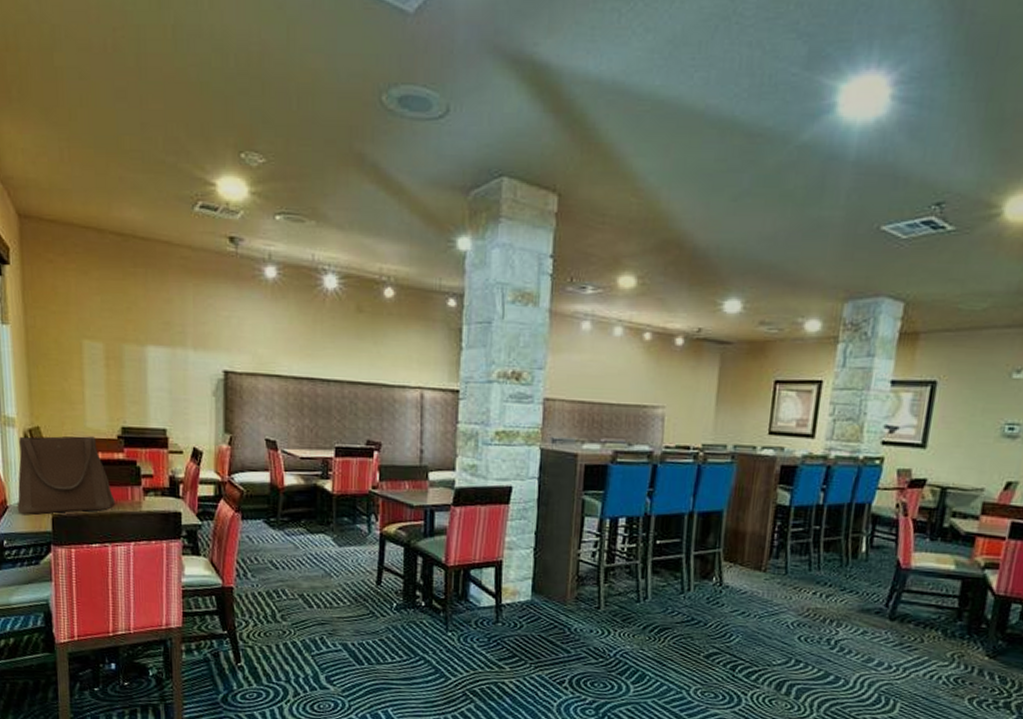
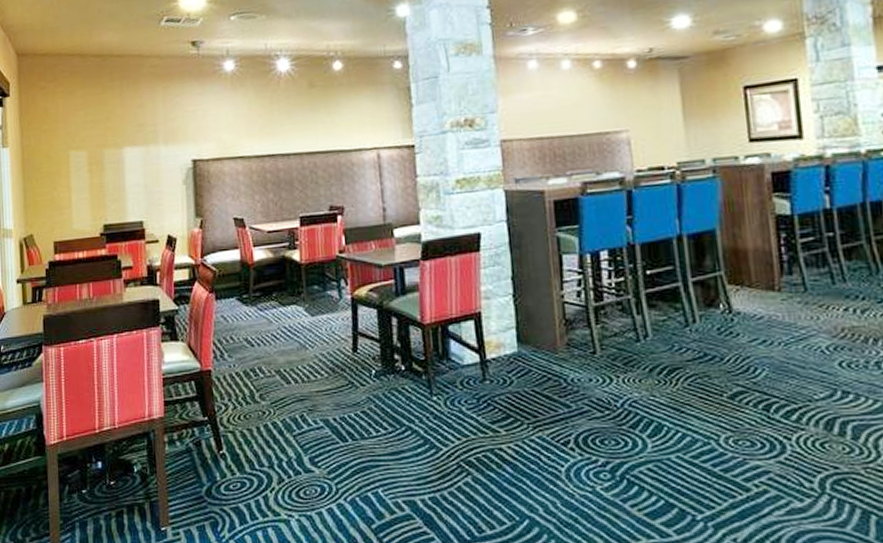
tote bag: present [17,436,115,515] -> none [13,237,99,319]

